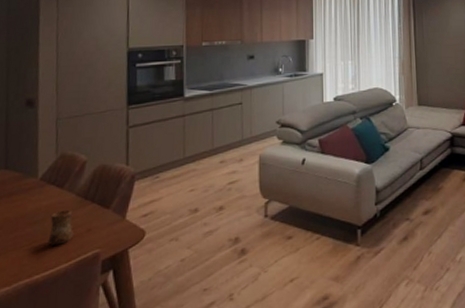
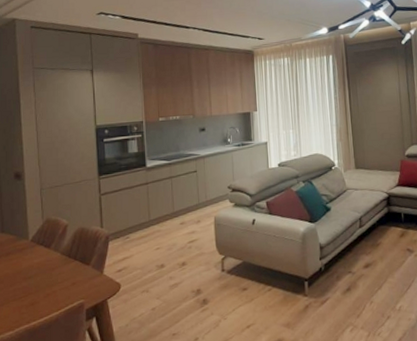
cup: present [48,209,74,245] -> none [41,266,62,297]

